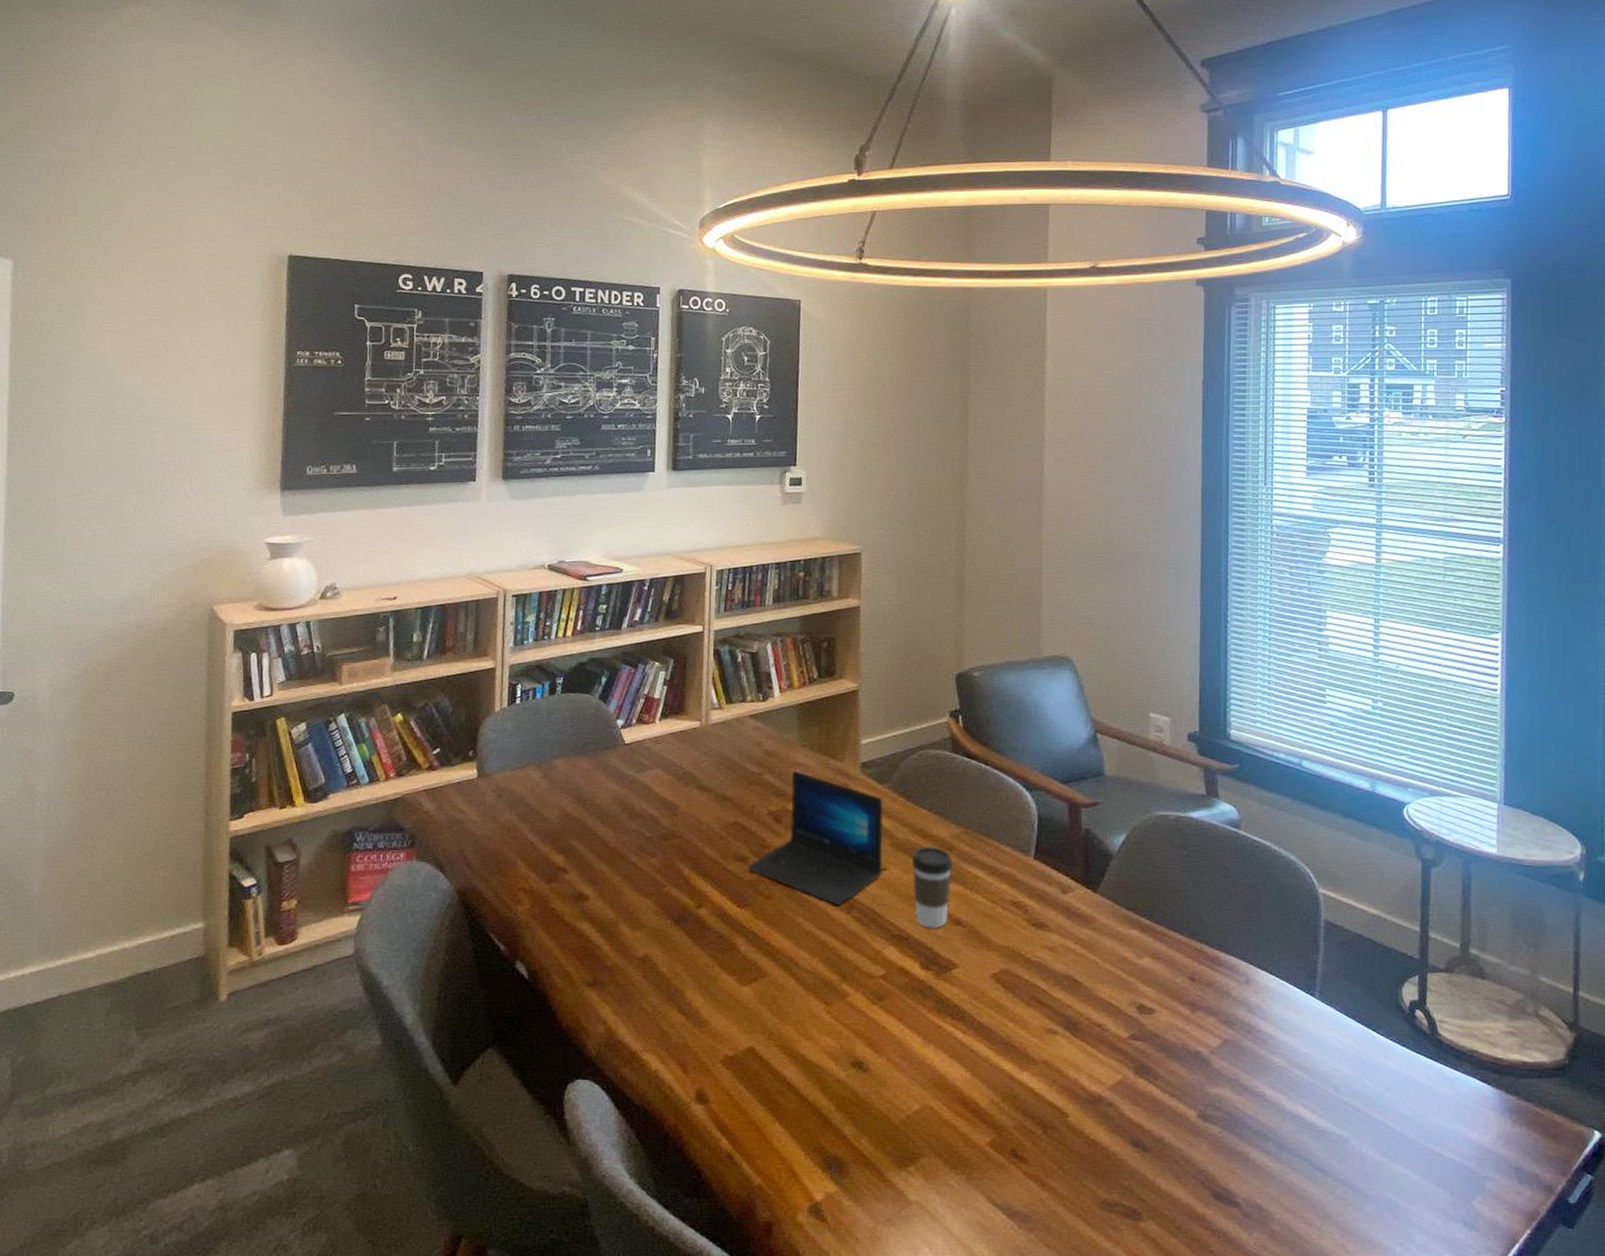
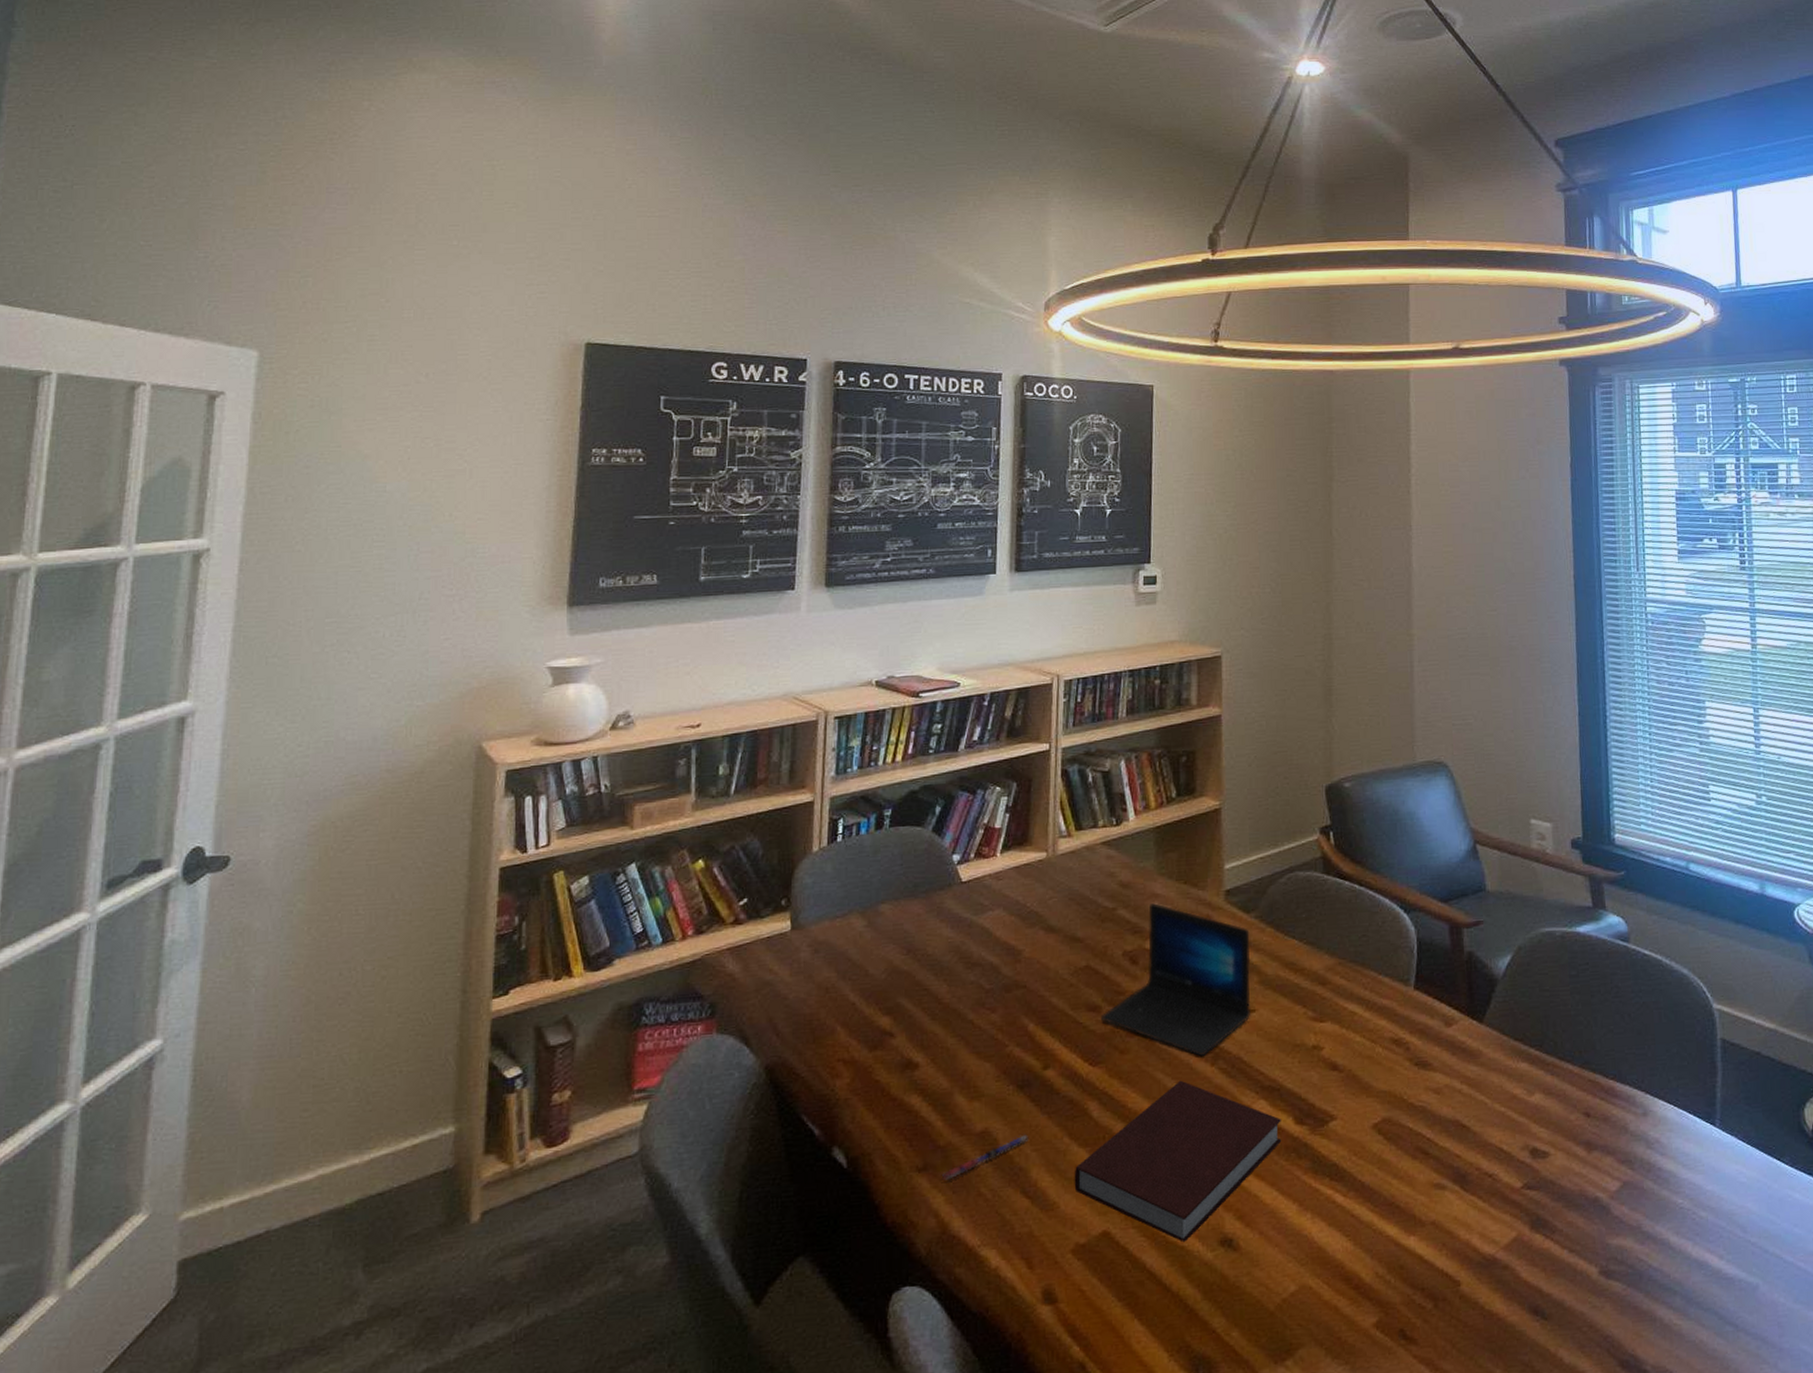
pen: none [608,962,684,995] -> present [941,1134,1028,1181]
notebook: none [723,925,909,1062] -> present [1074,1080,1282,1243]
coffee cup: present [911,846,953,929] -> none [1282,981,1327,1077]

